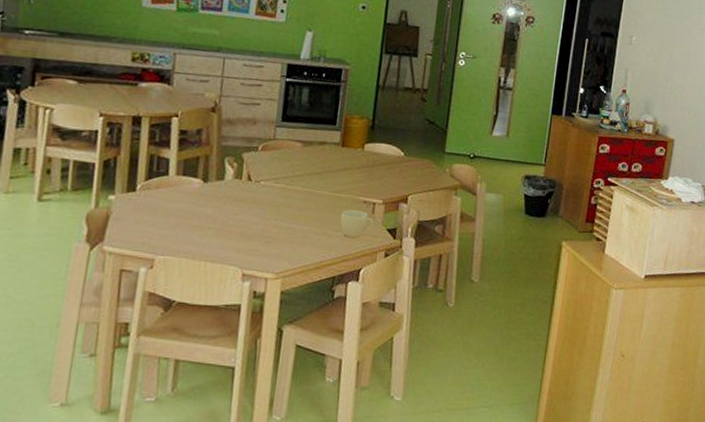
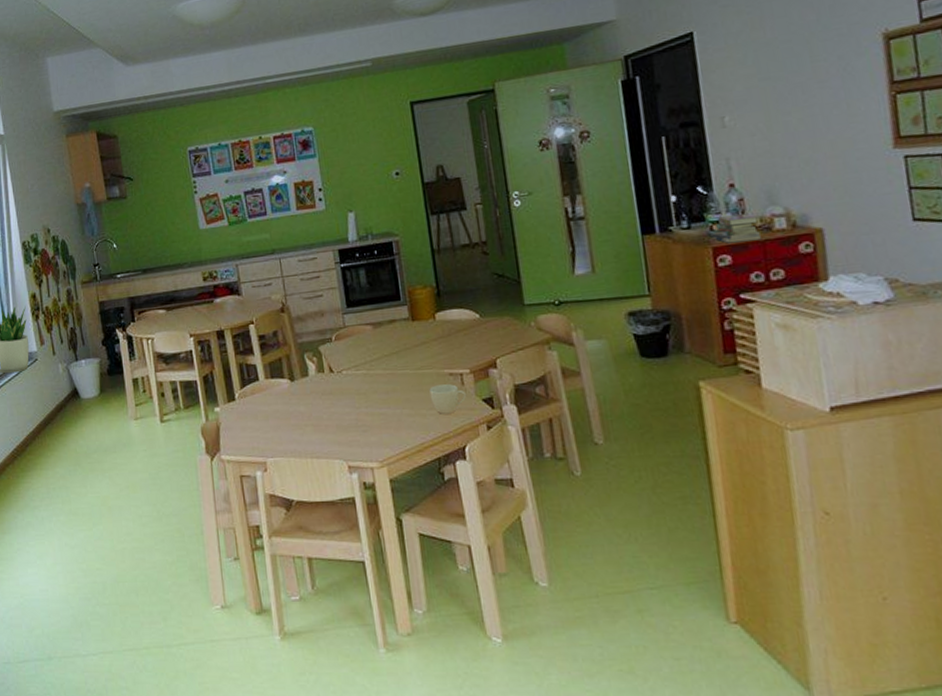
books: none [599,113,635,139] -> present [709,214,761,244]

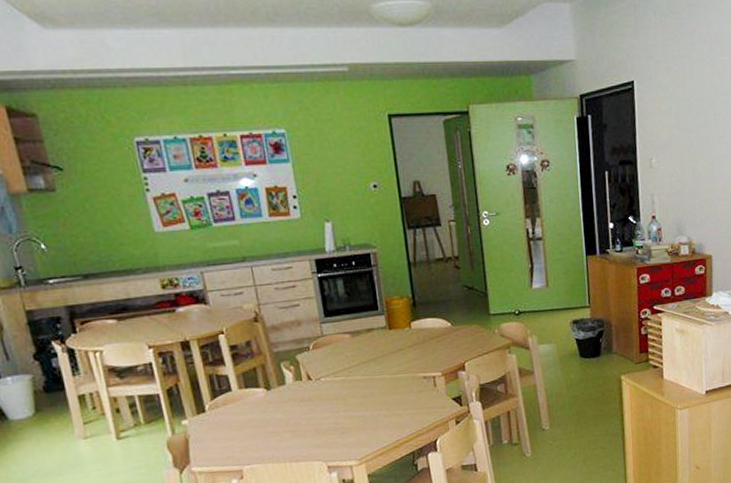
cup: present [429,384,467,414] -> none [405,386,439,413]

